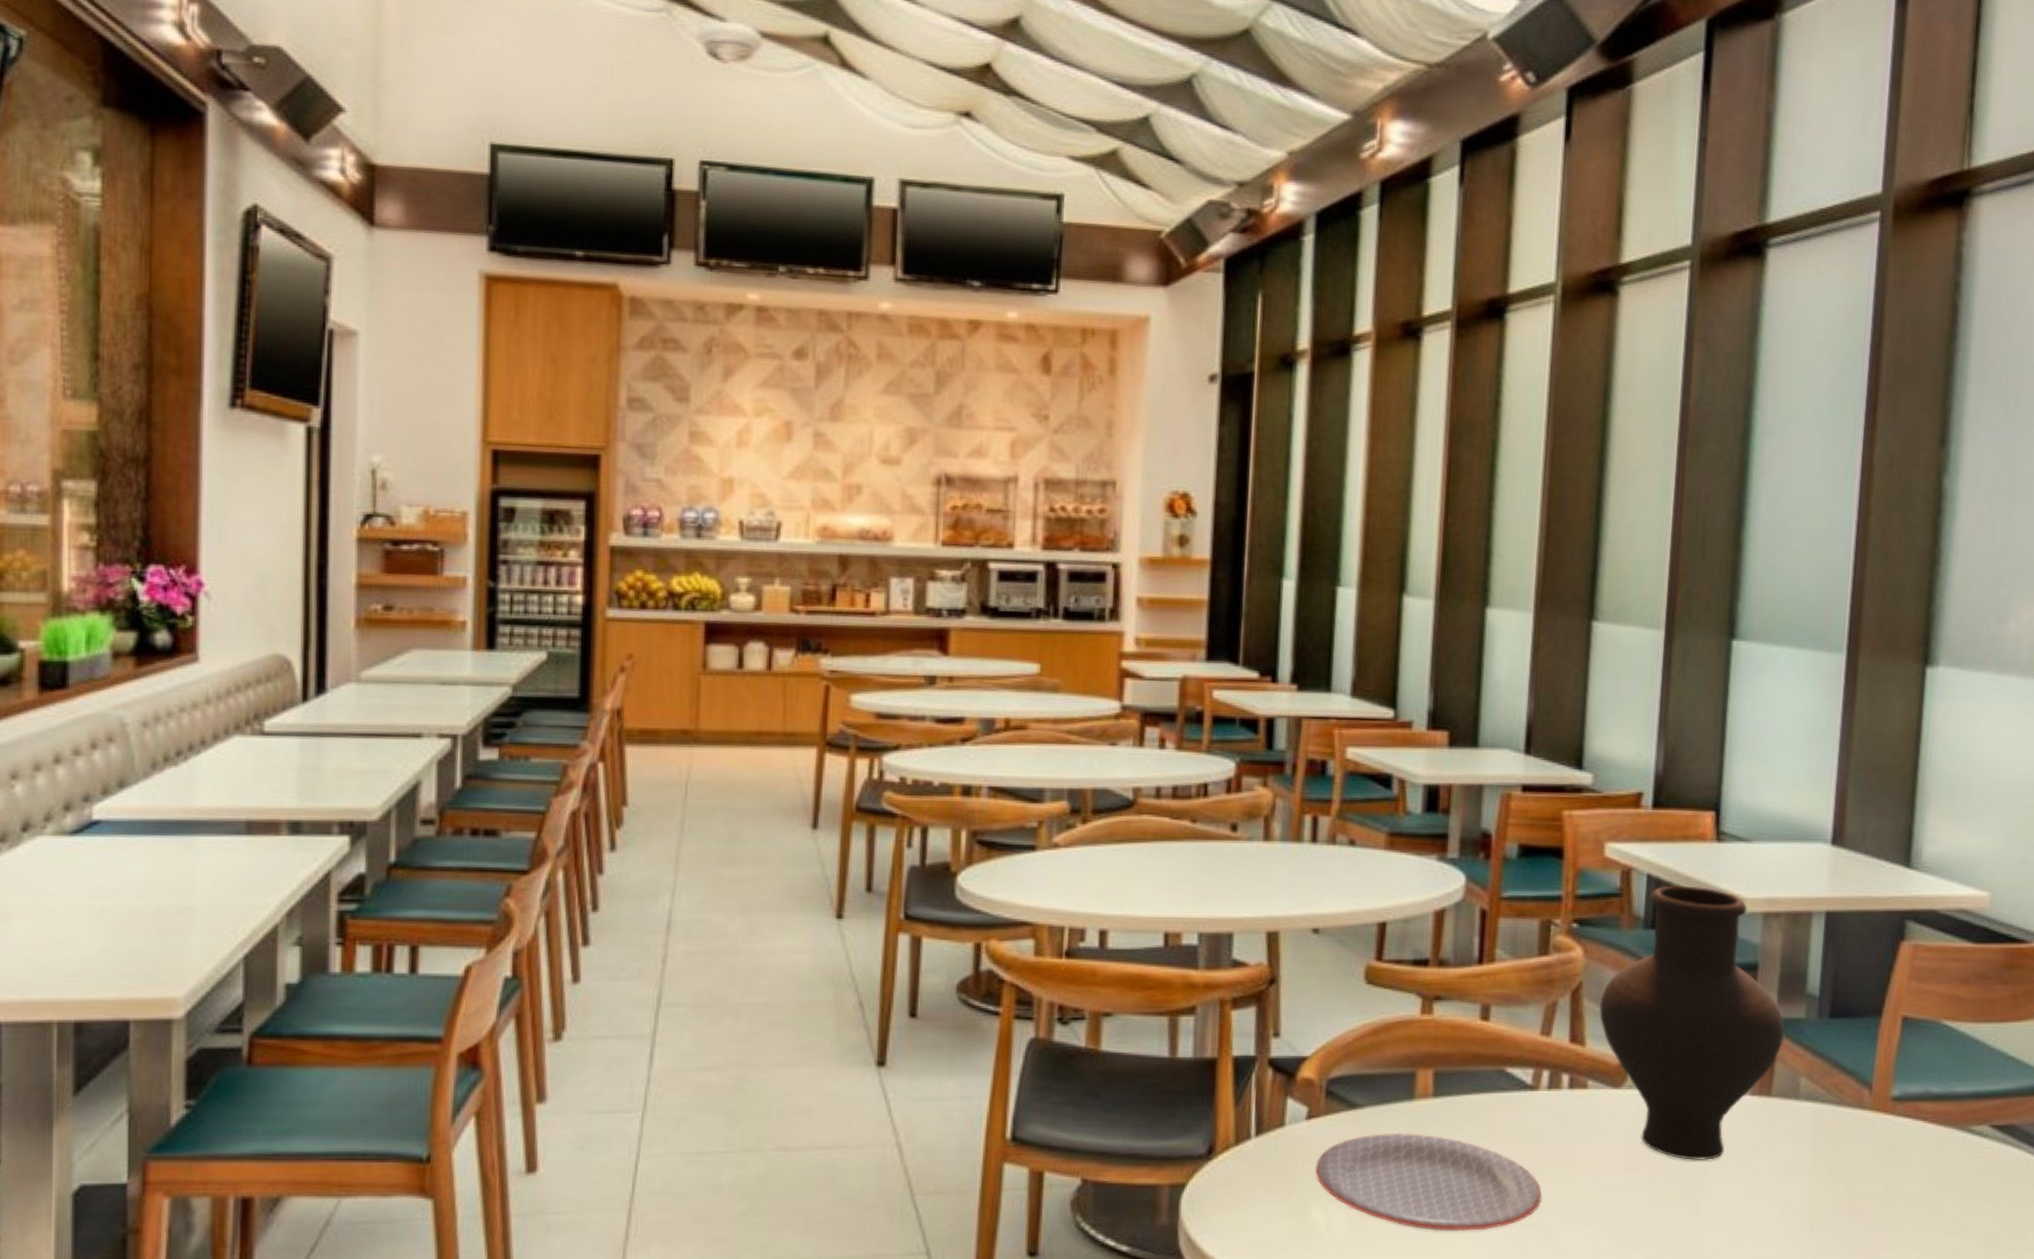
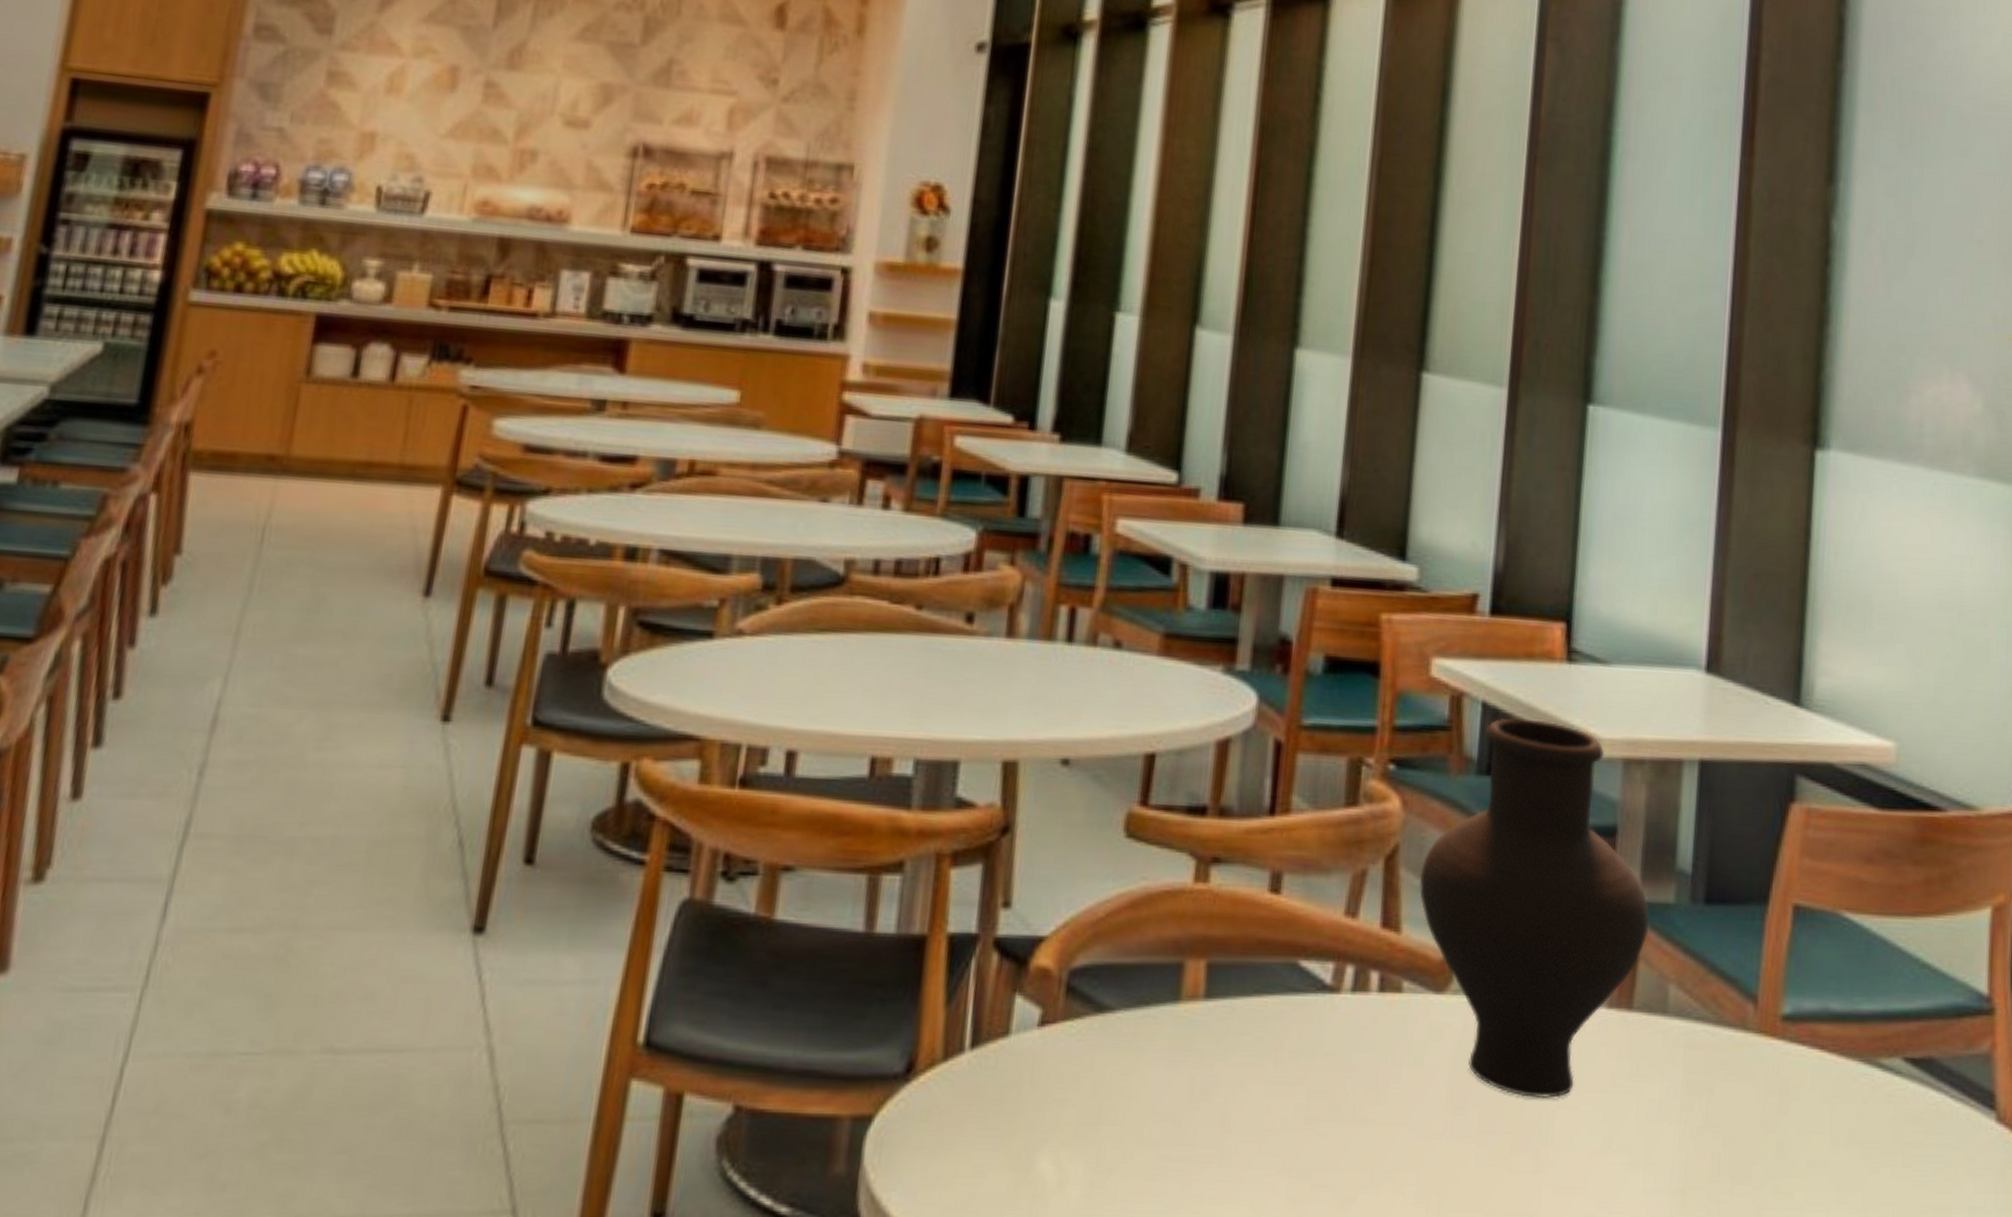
plate: present [1314,1133,1542,1232] -> none [1045,1048,1341,1194]

